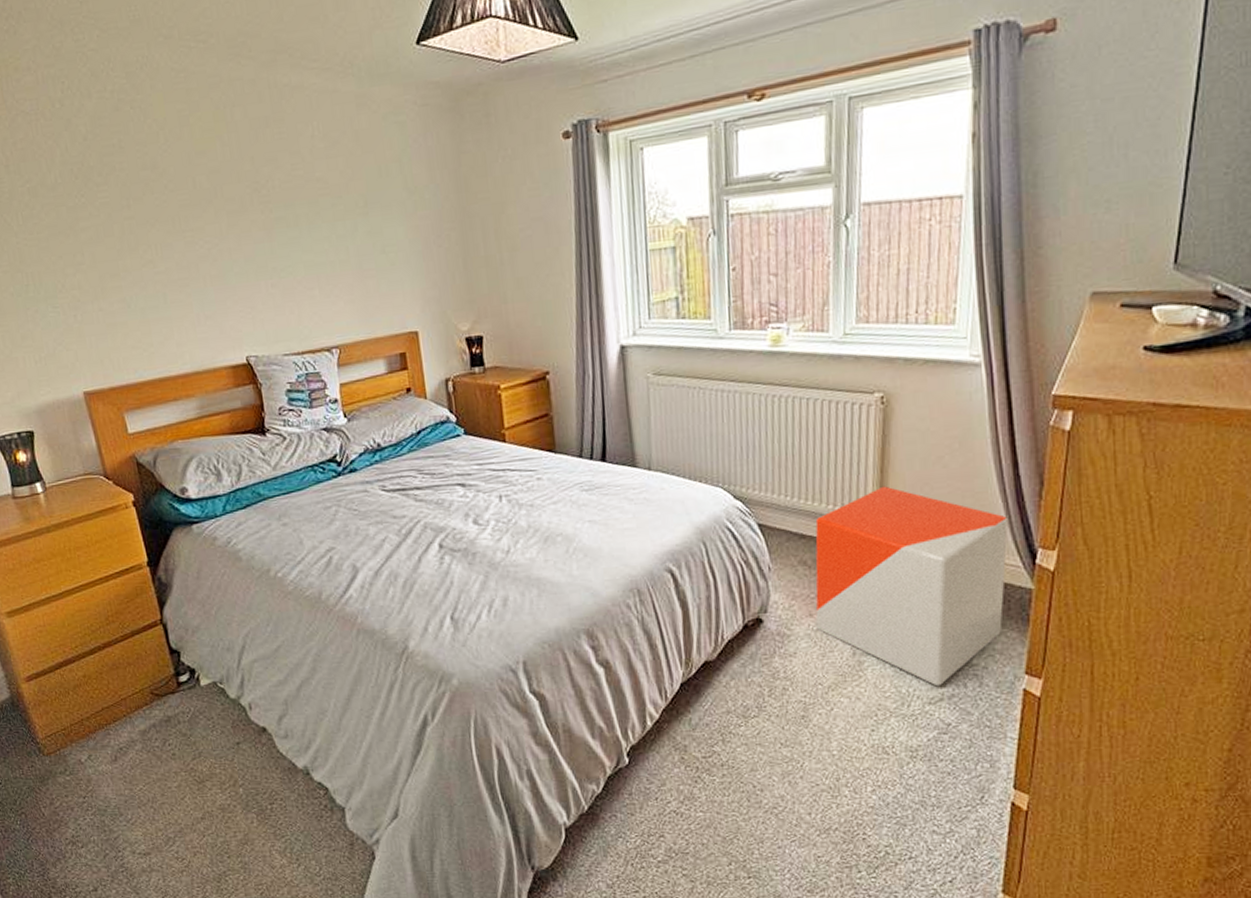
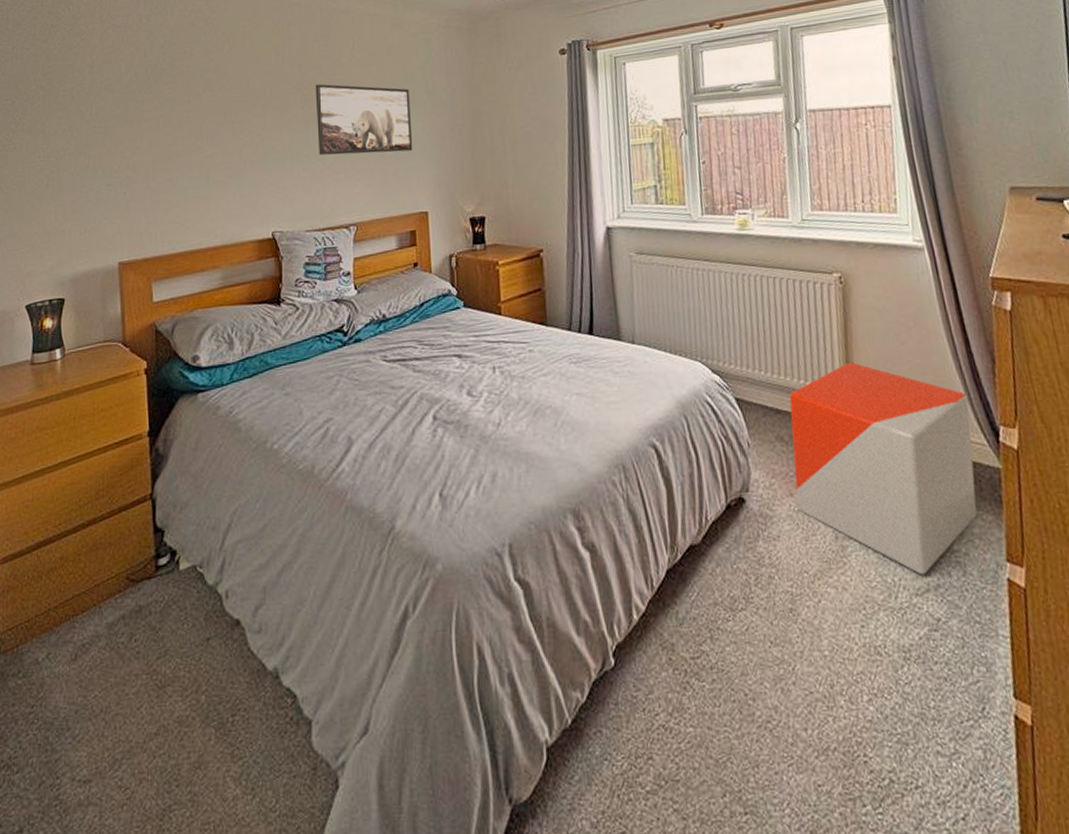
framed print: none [273,181,396,269] -> present [315,83,413,155]

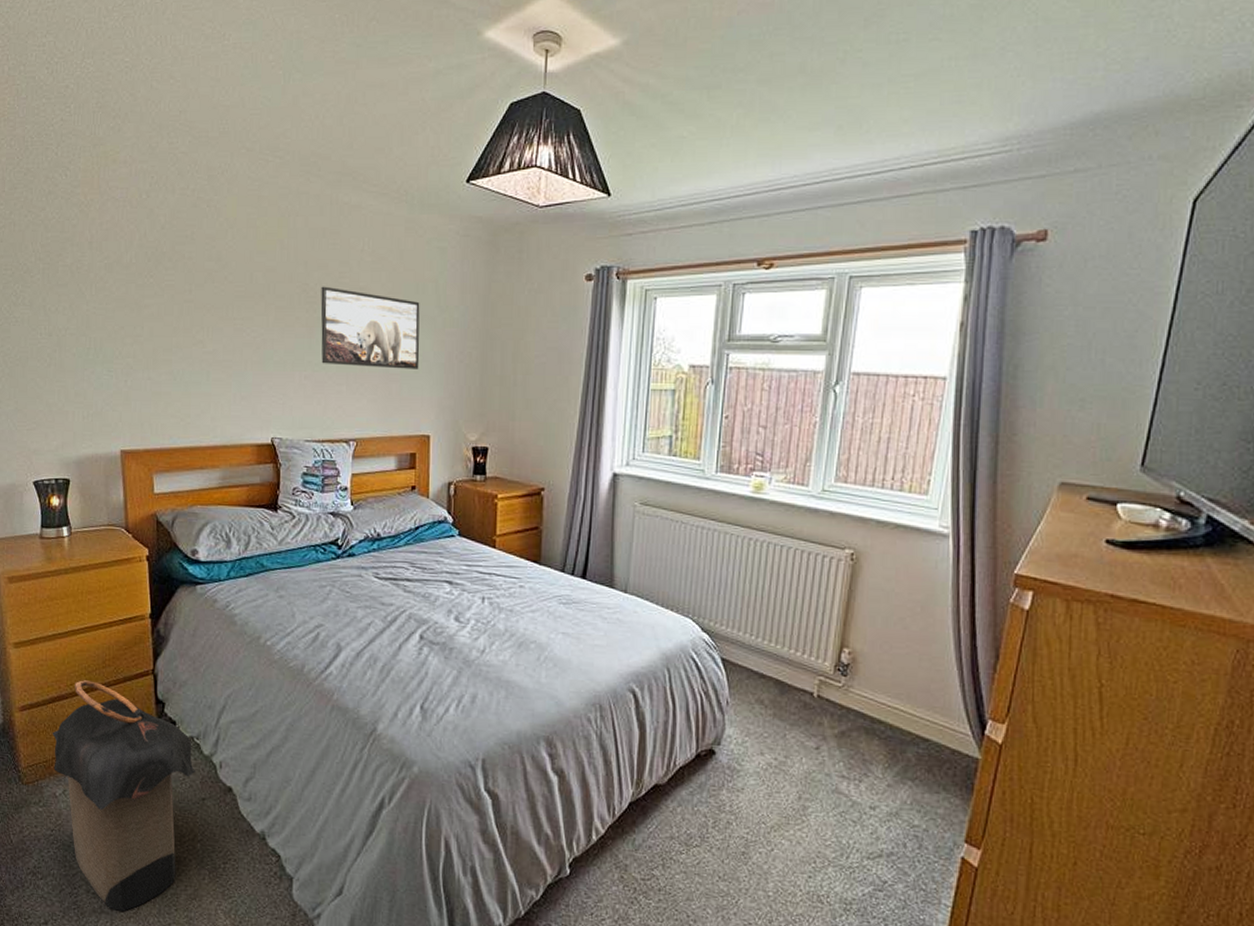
laundry hamper: none [36,516,200,799] -> present [52,680,196,912]
stool: present [789,361,977,576] -> none [766,638,961,843]

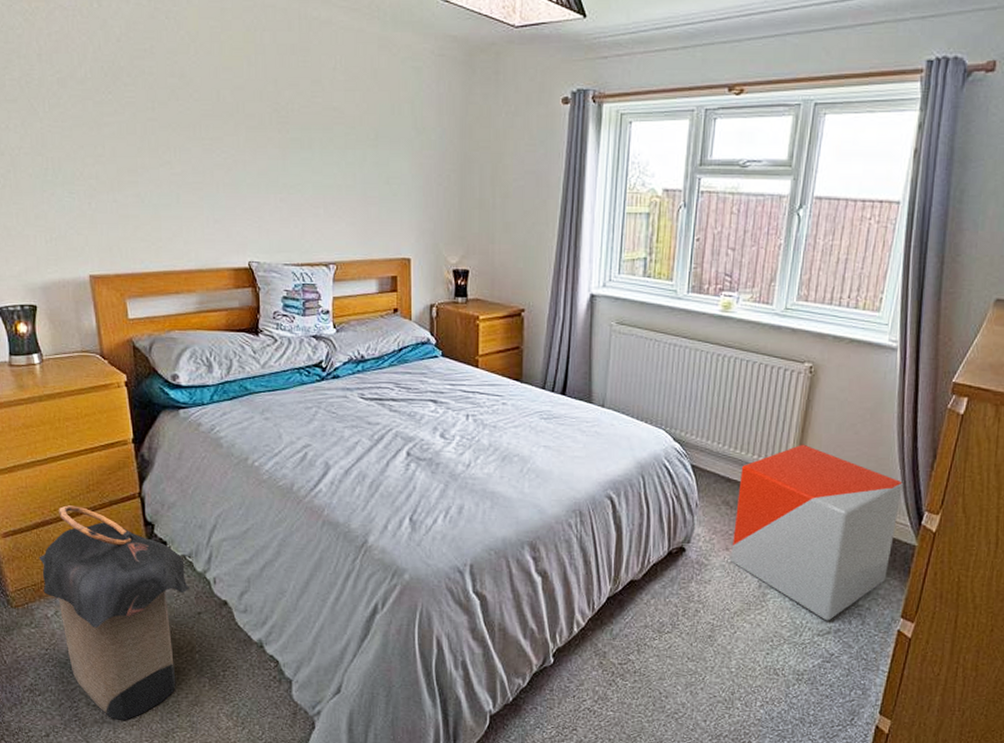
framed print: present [320,286,420,369] -> none [293,105,398,192]
stool: none [766,638,961,843] -> present [731,444,903,621]

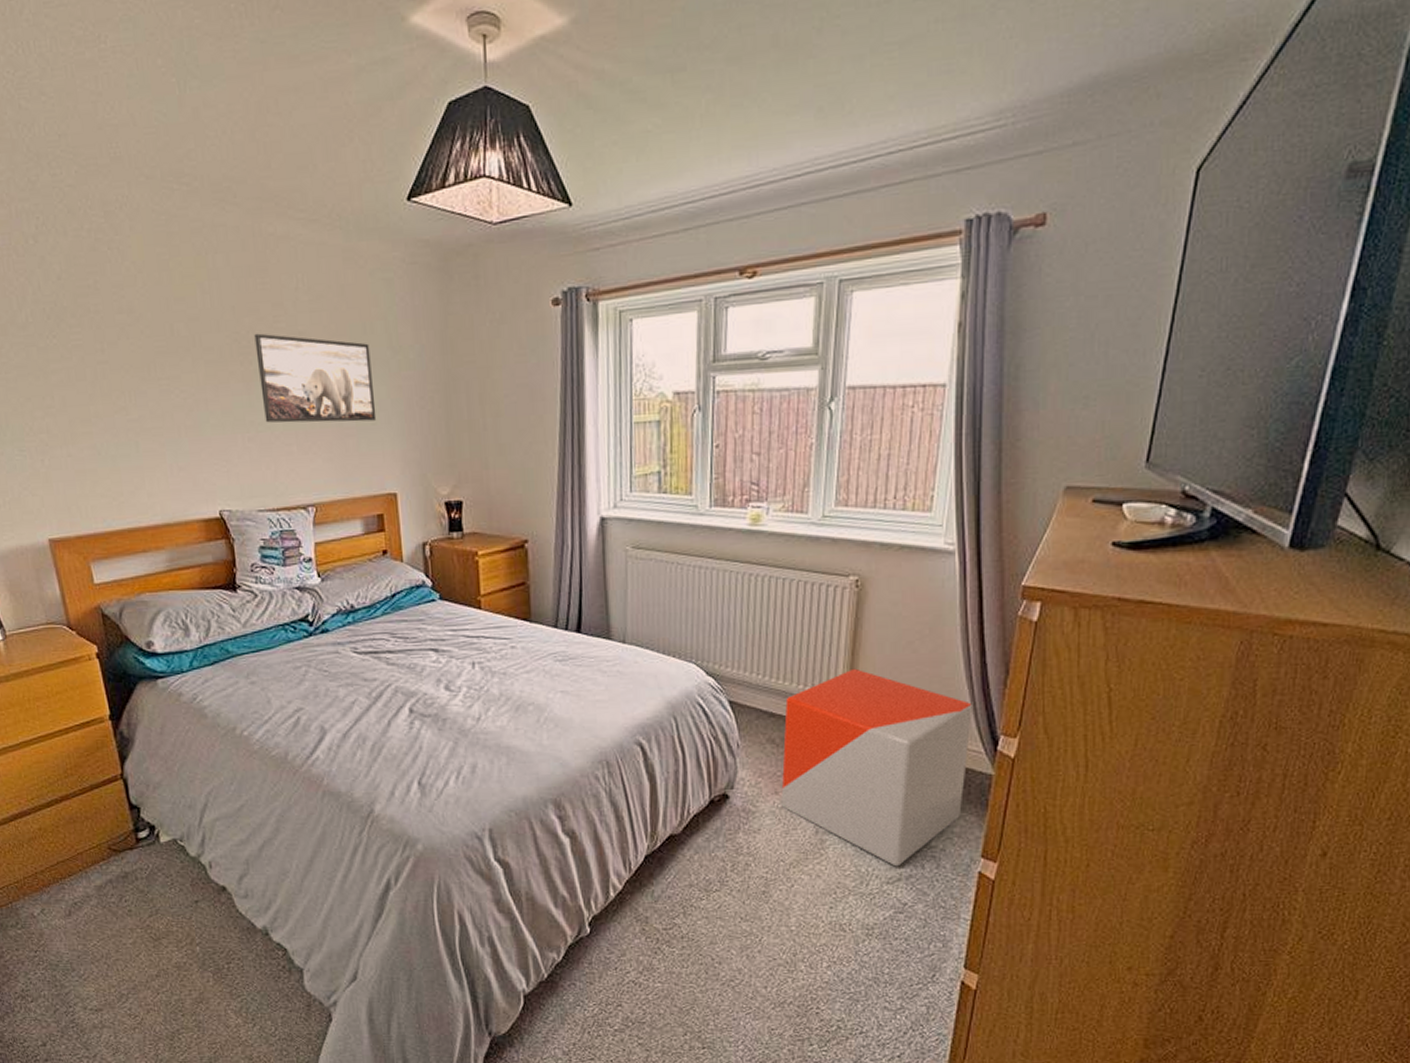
laundry hamper: present [39,505,190,720] -> none [19,793,185,1023]
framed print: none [293,105,398,192] -> present [254,333,377,423]

